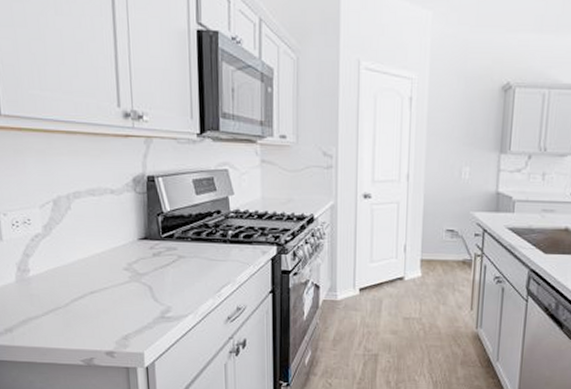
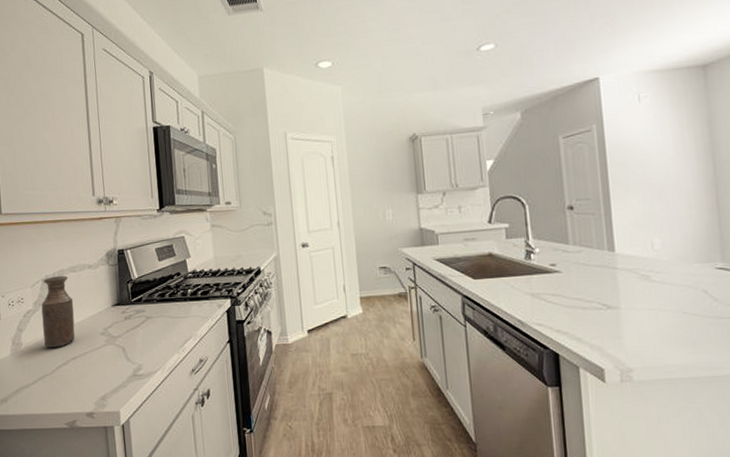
bottle: none [52,198,94,279] -> present [41,275,76,348]

